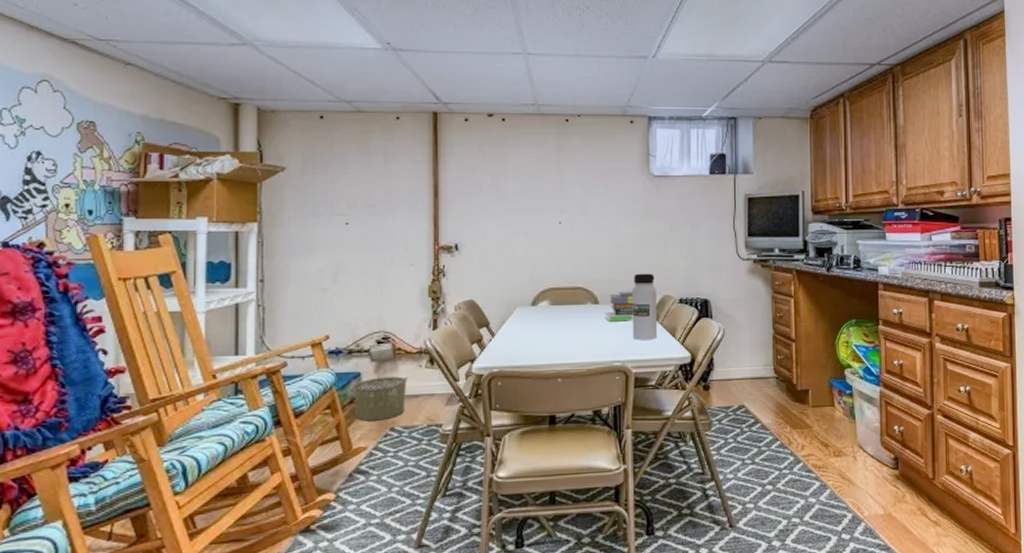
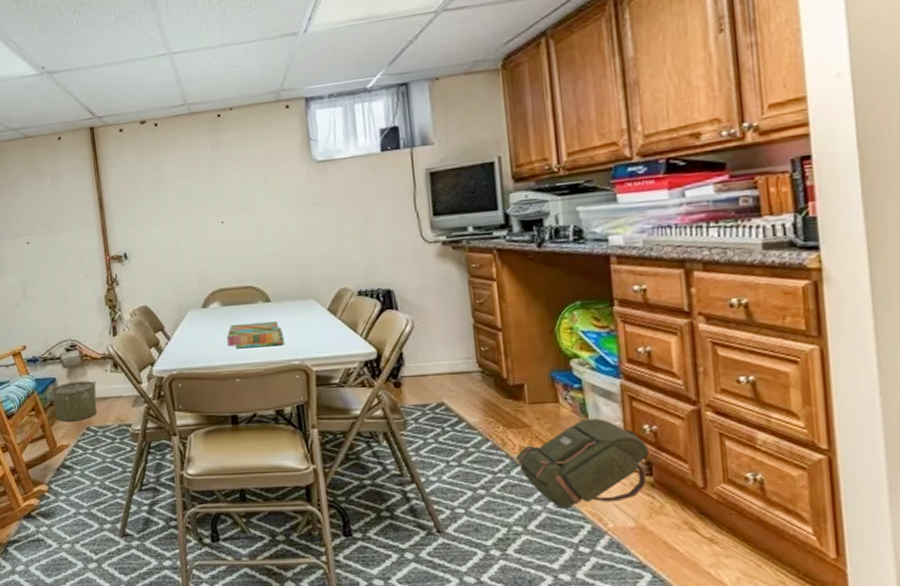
board game: none [553,322,609,349] -> present [227,320,285,349]
books: present [604,291,633,322] -> none [277,286,309,320]
water bottle: present [632,273,658,340] -> none [304,266,338,338]
backpack: none [798,421,897,500] -> present [515,419,649,508]

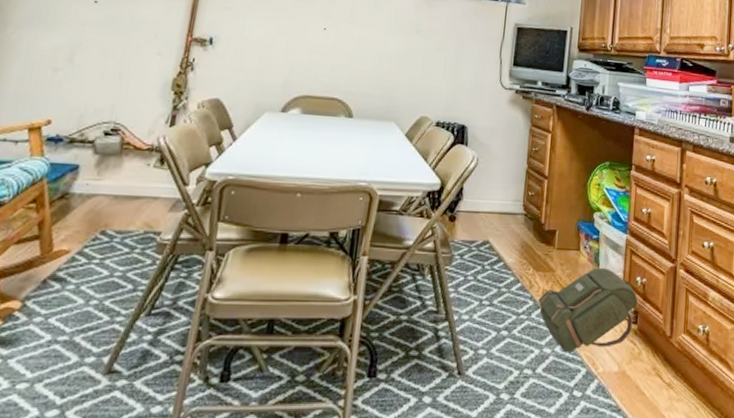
basket: present [50,380,97,422] -> none [64,172,131,222]
board game: present [227,320,285,349] -> none [297,135,358,164]

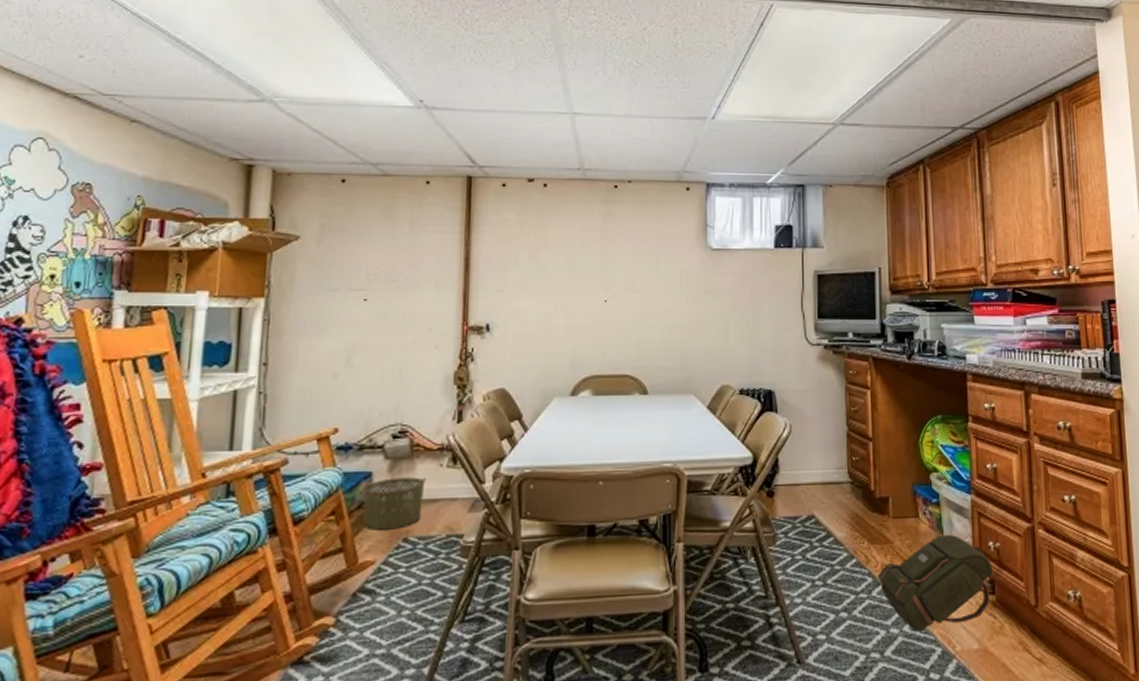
basket: none [64,172,131,222] -> present [362,477,426,530]

